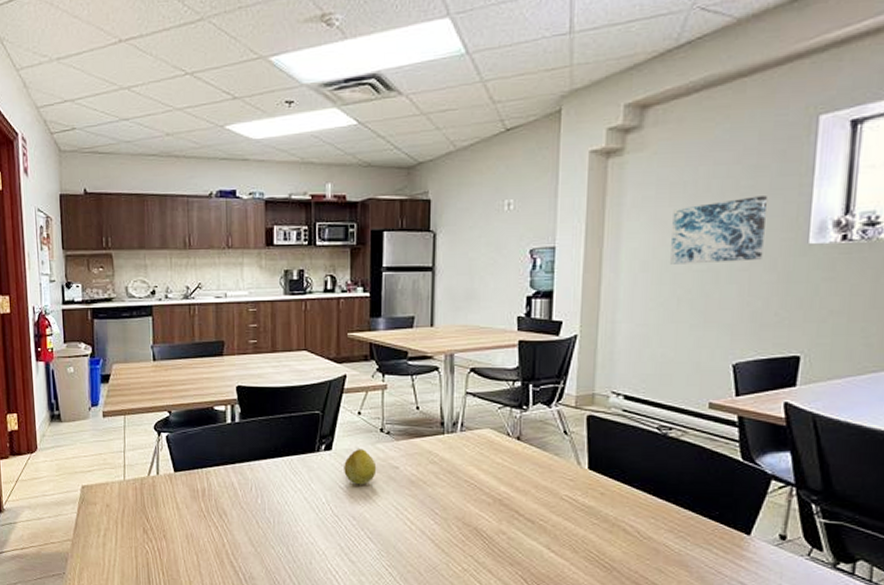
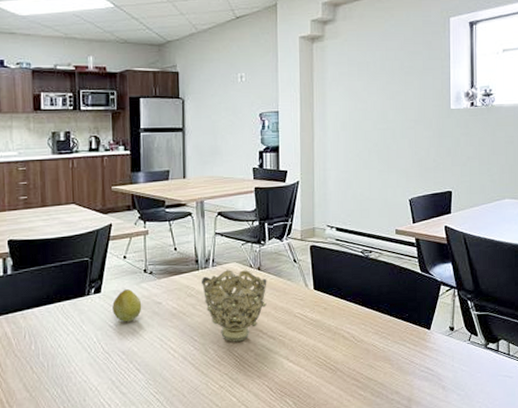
decorative bowl: none [447,436,528,521] -> present [202,270,267,342]
wall art: present [670,196,768,264] -> none [361,74,423,124]

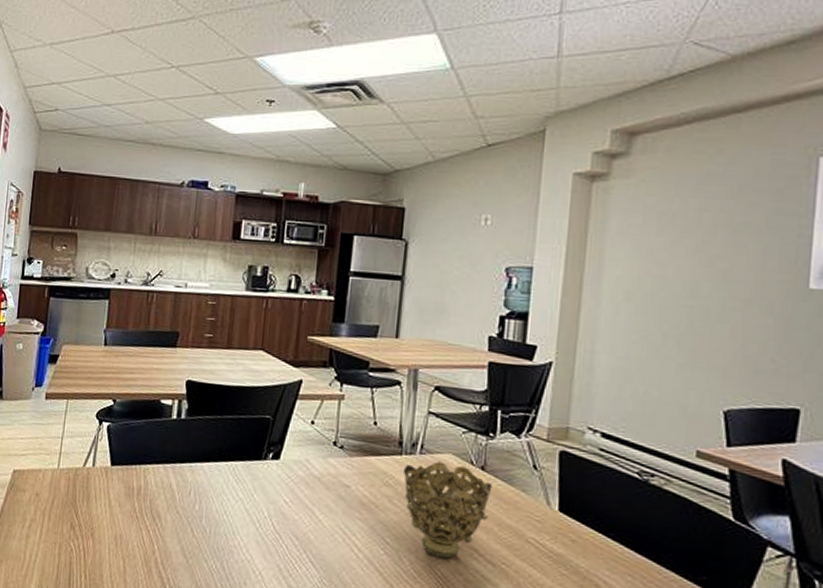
pear: present [112,289,142,322] -> none [290,461,326,502]

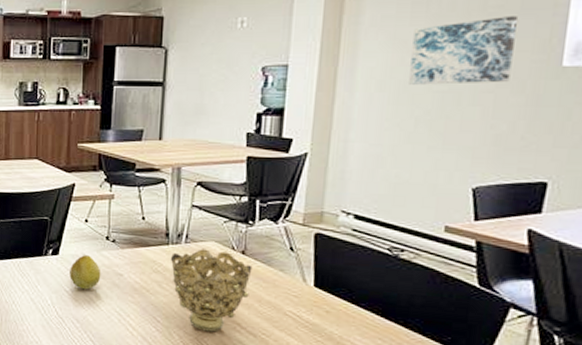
pear: none [290,461,326,502] -> present [69,255,101,290]
wall art: none [656,234,764,301] -> present [409,16,519,85]

